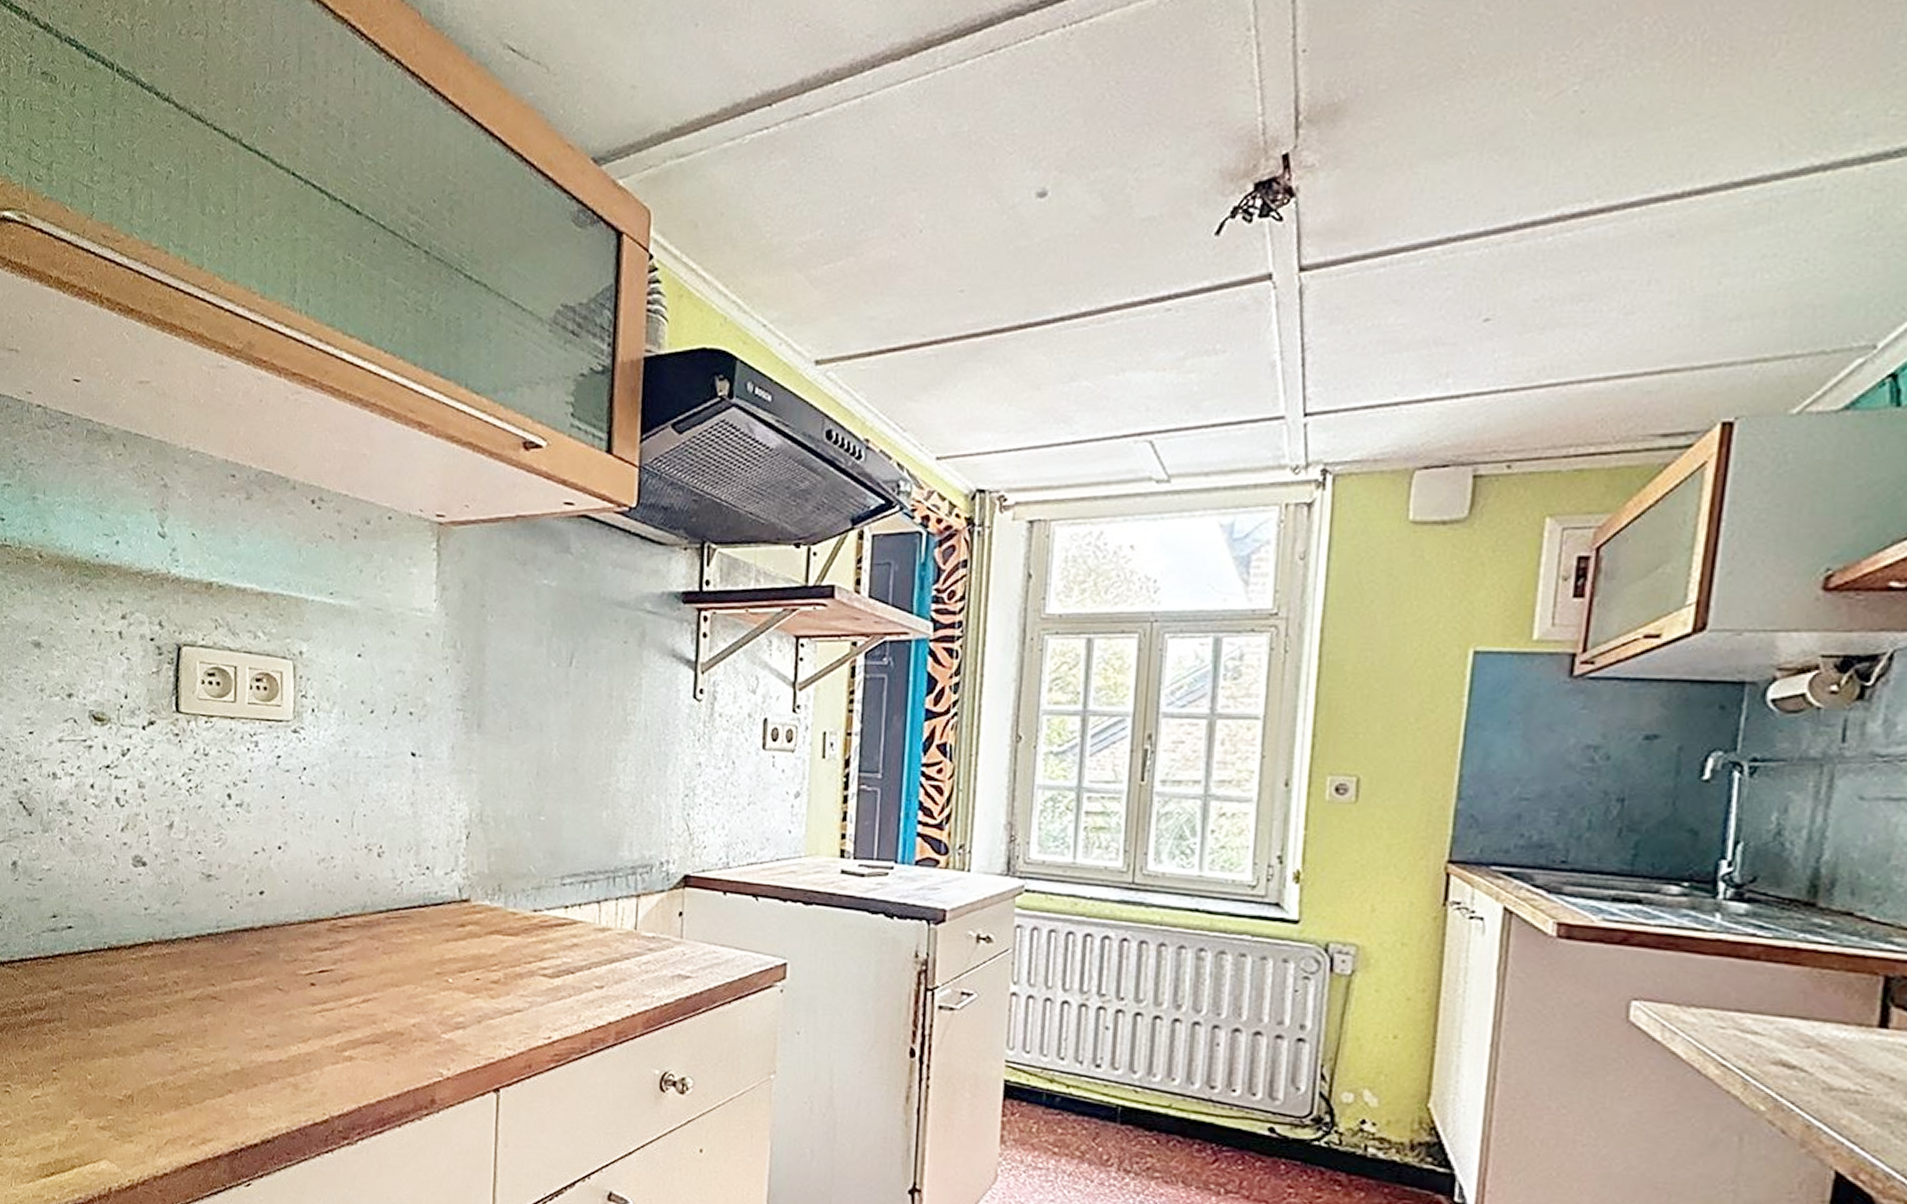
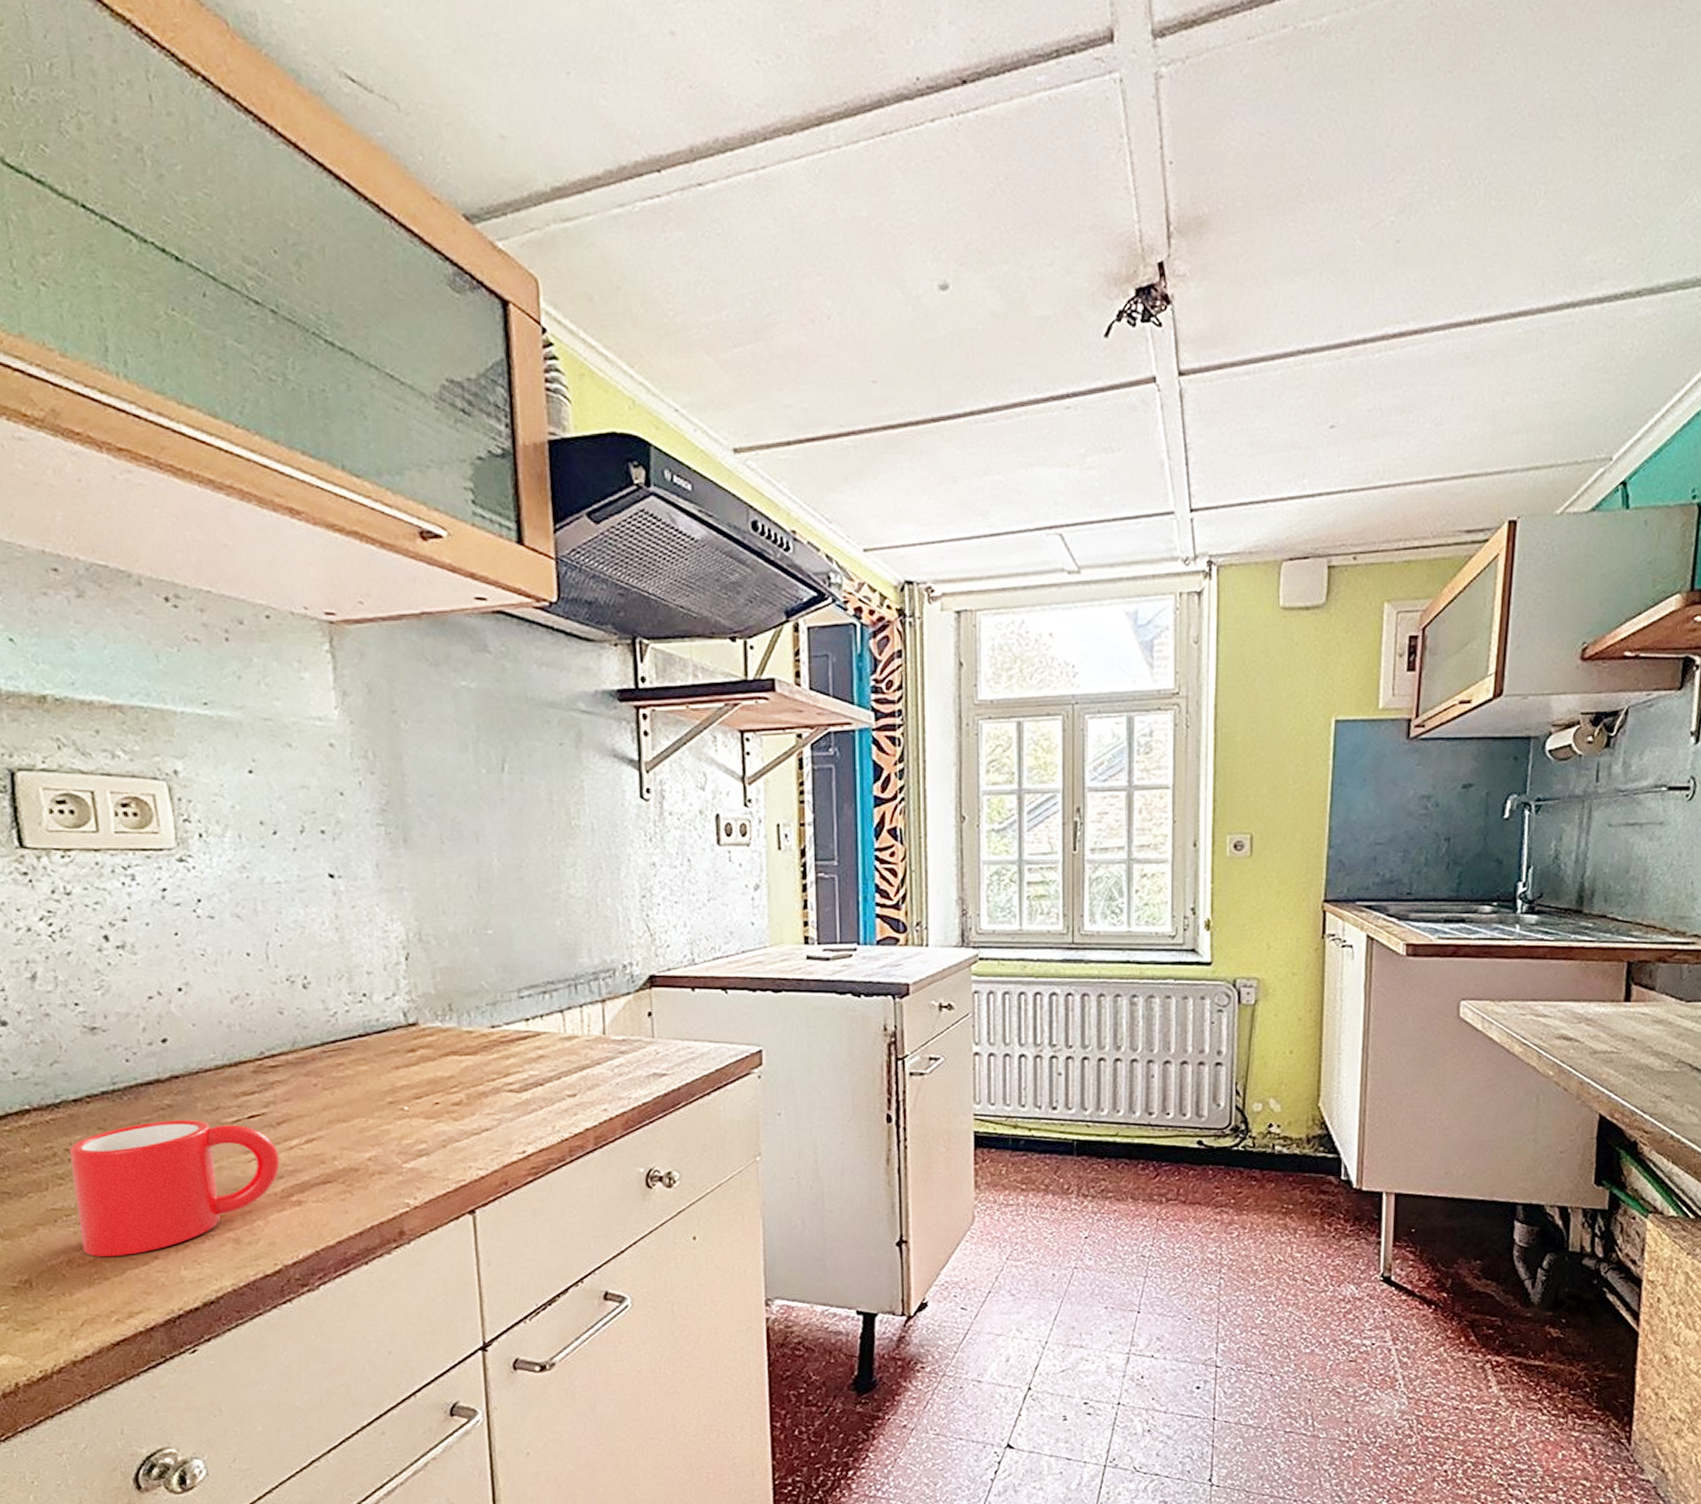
mug: none [175,965,339,1086] -> present [70,1119,280,1257]

